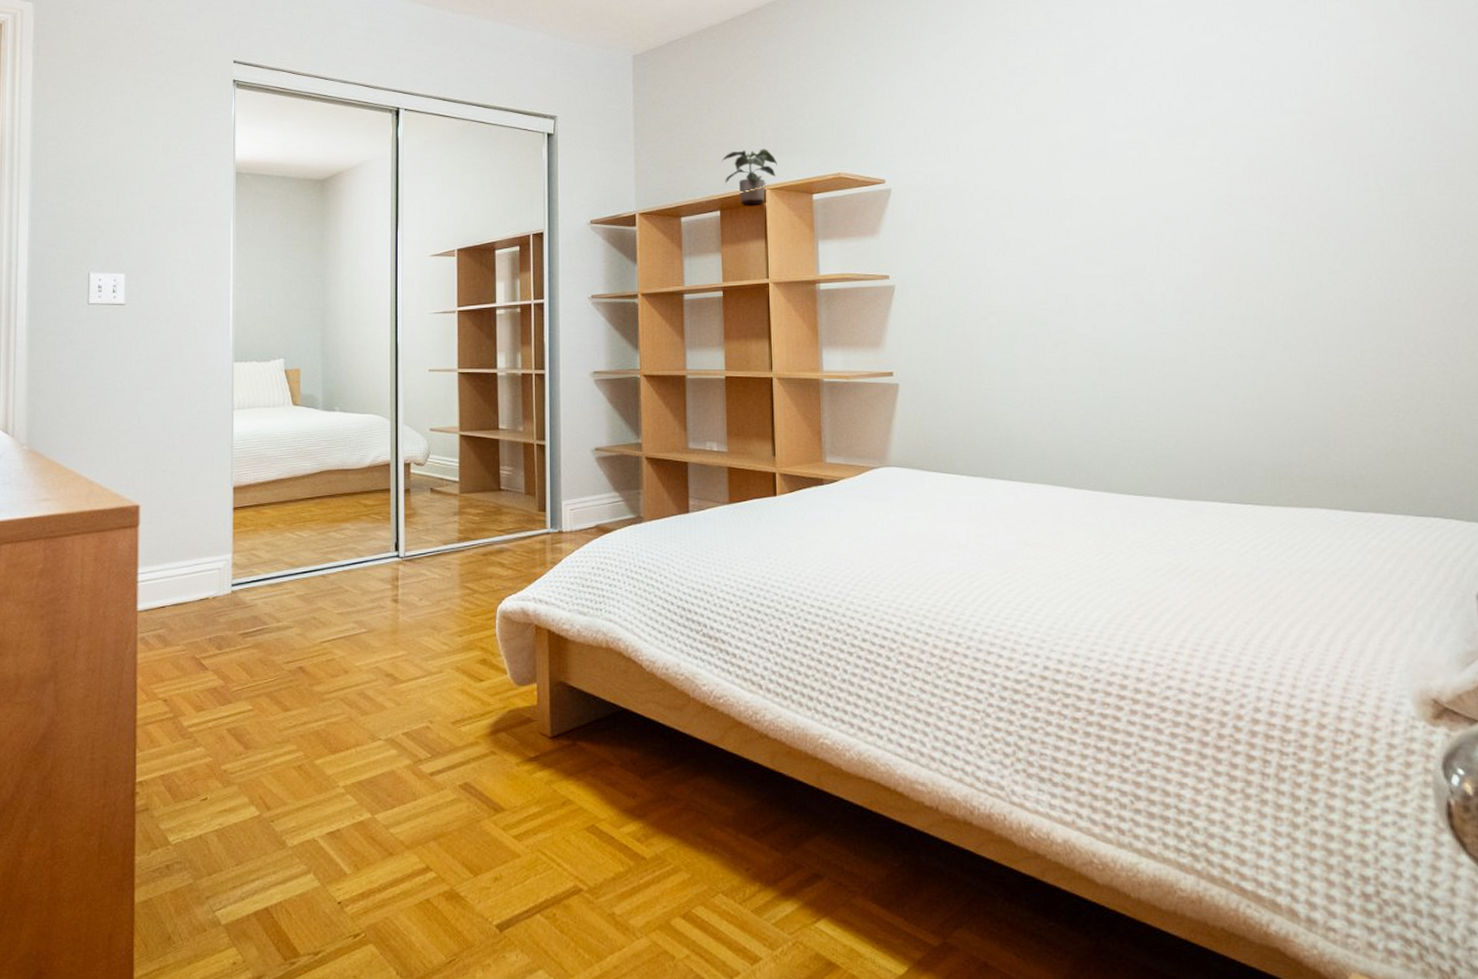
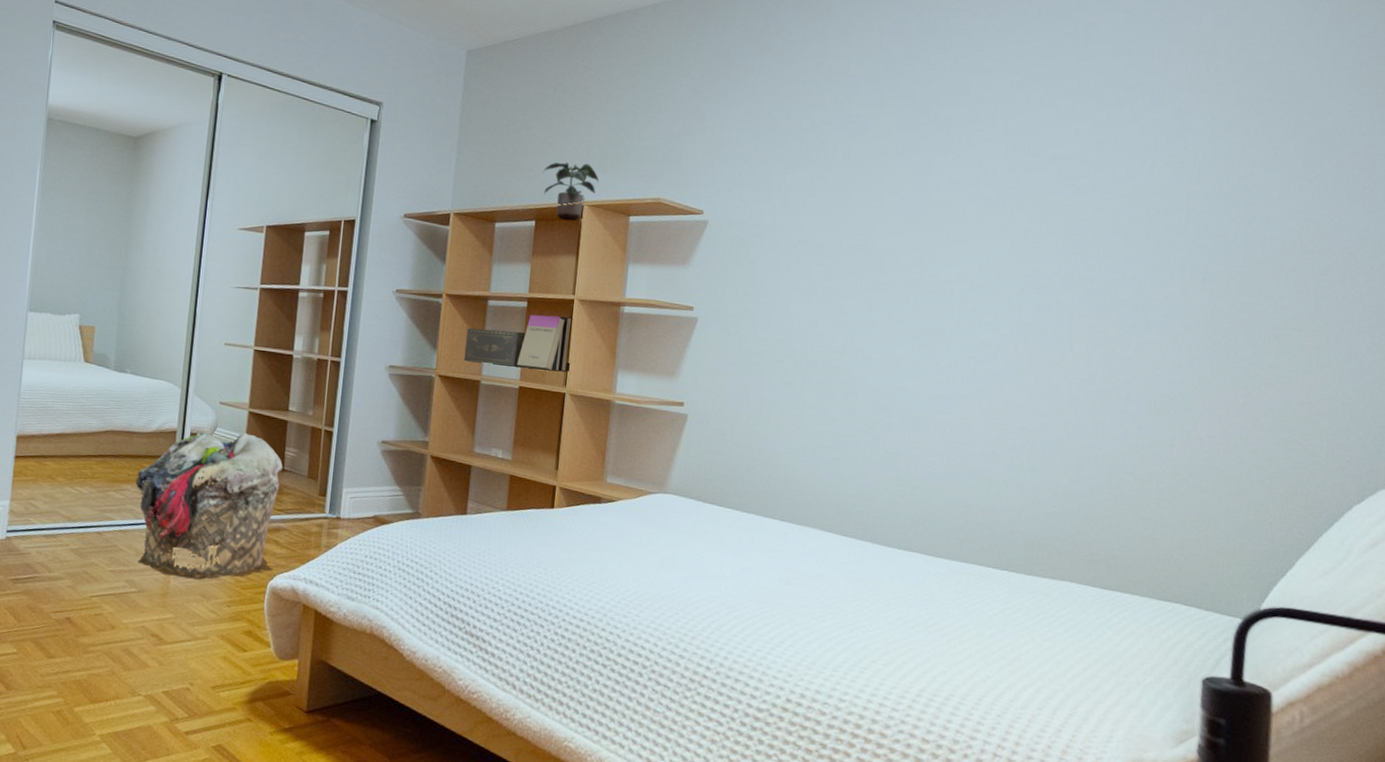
laundry basket: none [354,456,502,613] -> present [135,432,283,581]
decorative box: none [666,322,726,358] -> present [463,328,526,368]
books: none [720,301,773,357] -> present [517,314,574,371]

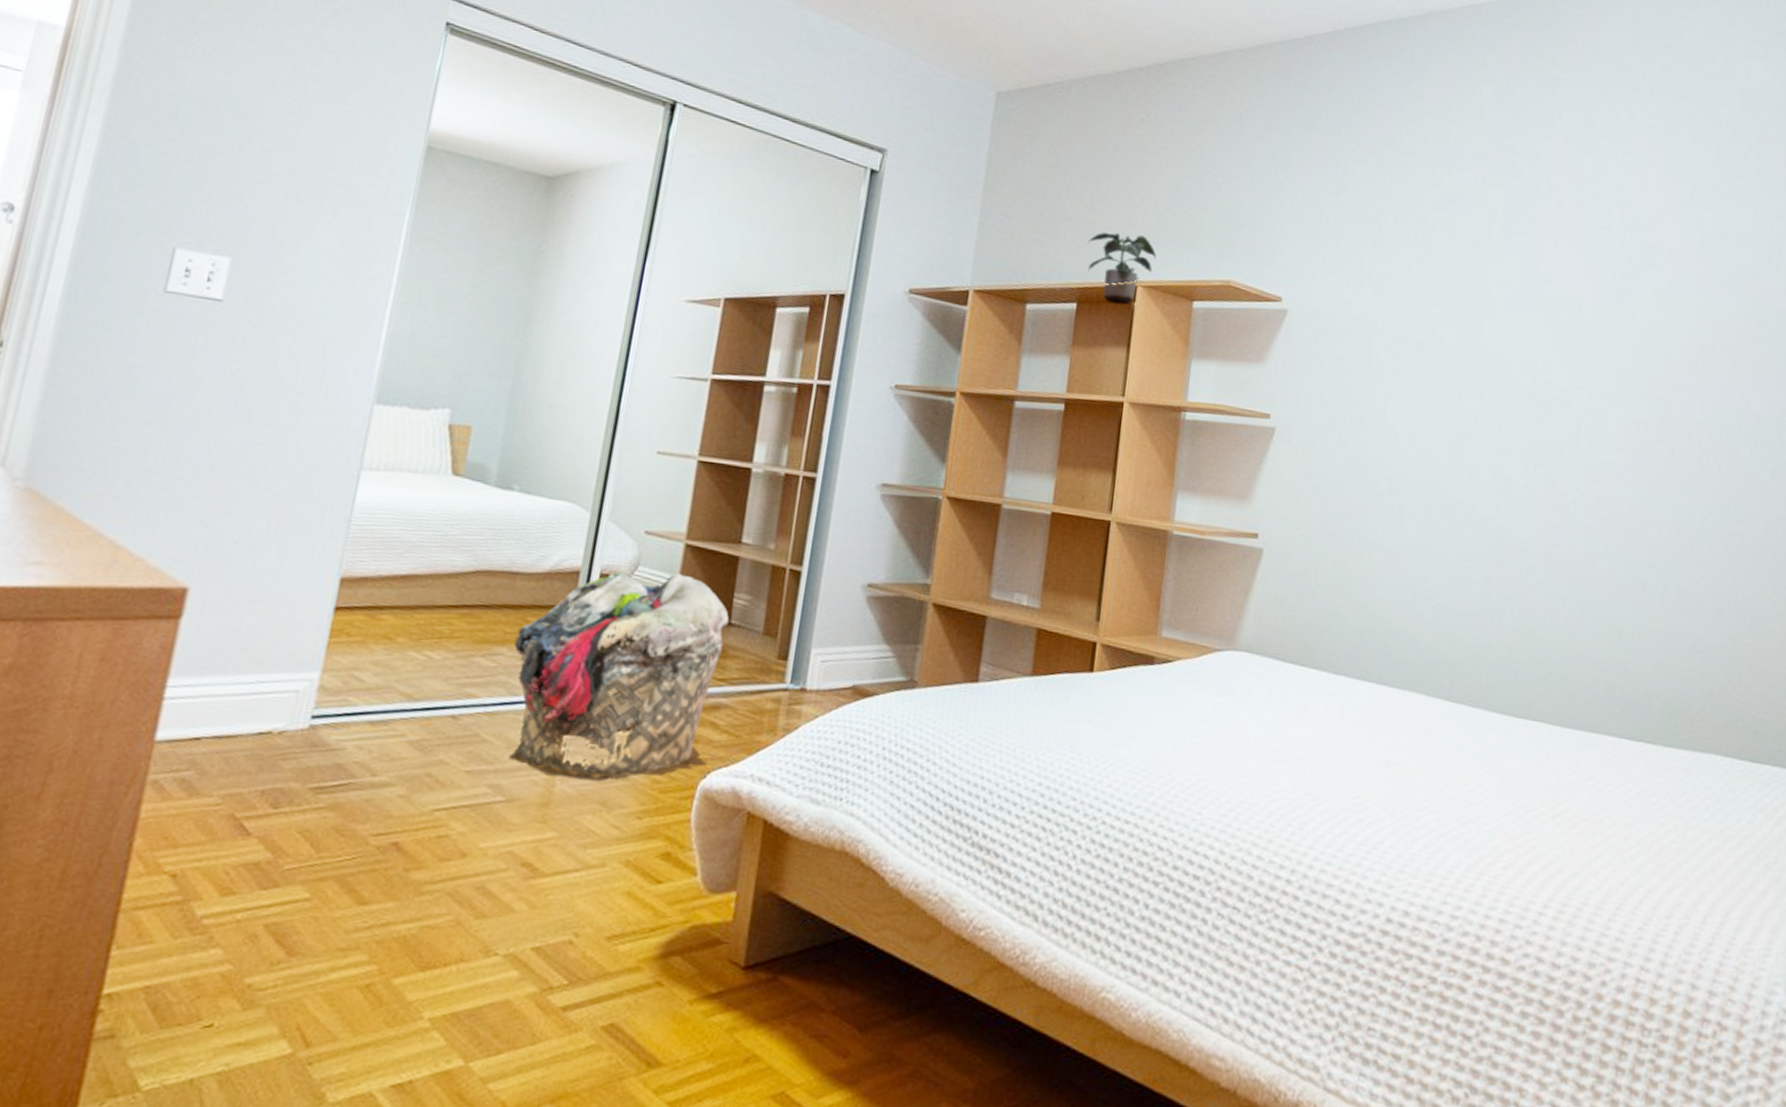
decorative box: present [463,328,526,368] -> none [980,436,1062,488]
books: present [517,314,574,371] -> none [1049,420,1122,493]

